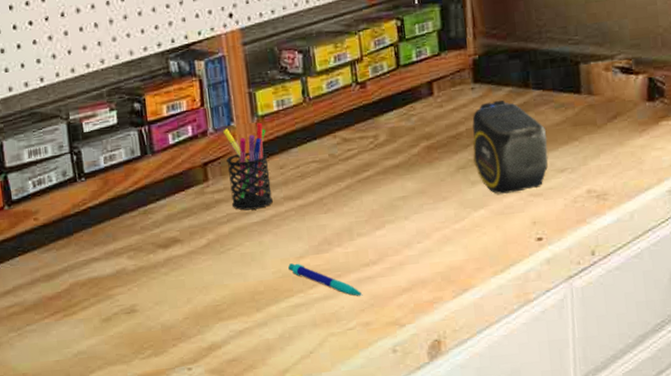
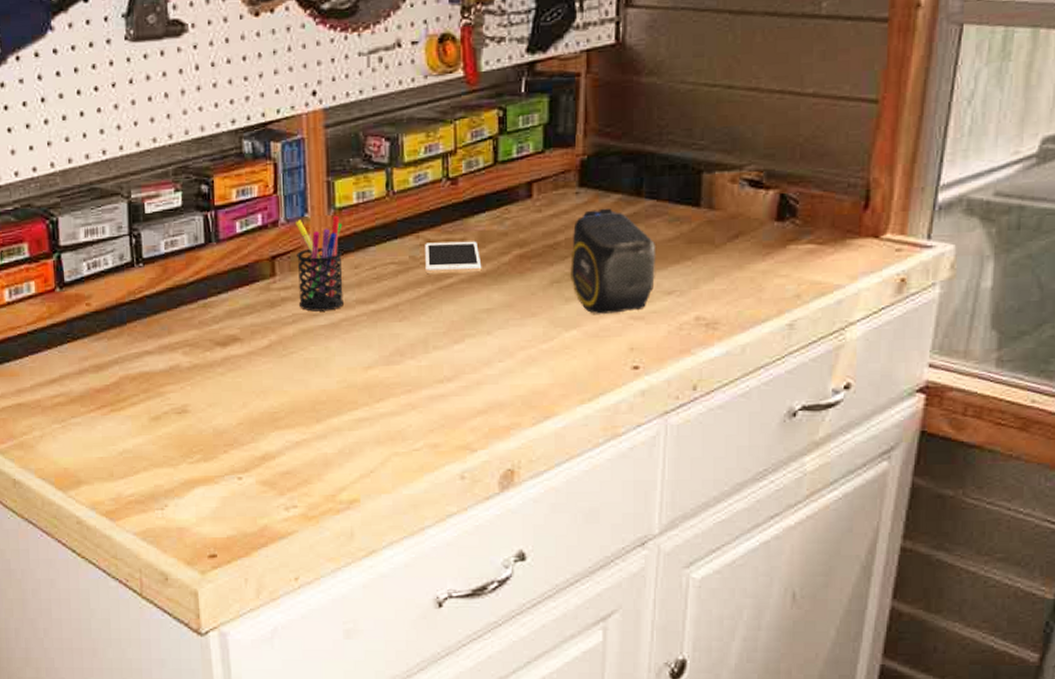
pen: present [288,263,363,297] -> none [355,373,433,415]
cell phone: none [342,136,395,168] -> present [425,241,482,274]

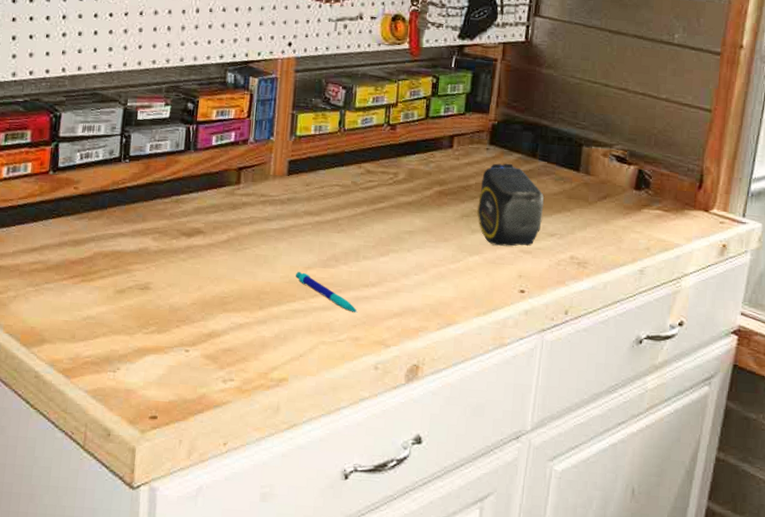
pen holder: present [294,215,344,312] -> none [256,141,301,218]
pen: none [355,373,433,415] -> present [296,272,358,313]
cell phone: present [425,241,482,274] -> none [363,172,409,201]

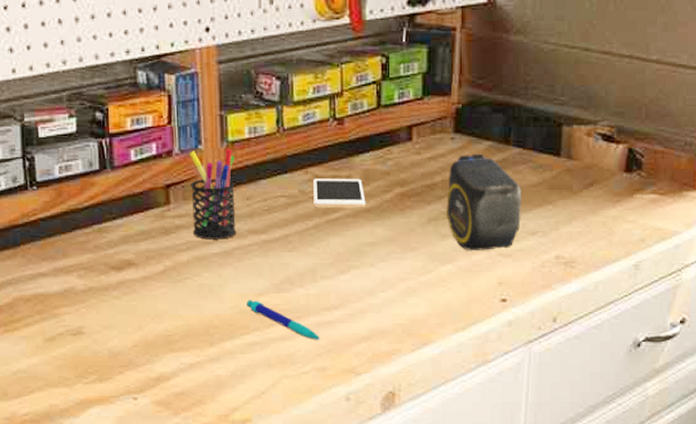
pen holder: none [256,141,301,218] -> present [188,148,236,240]
cell phone: none [363,172,409,201] -> present [313,178,366,208]

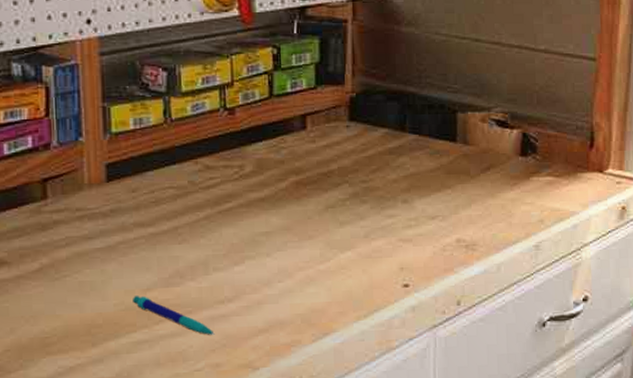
pen holder: present [188,148,236,240] -> none [68,140,121,235]
cell phone: present [313,178,366,208] -> none [204,168,260,198]
tape measure: present [446,153,522,250] -> none [343,140,421,237]

